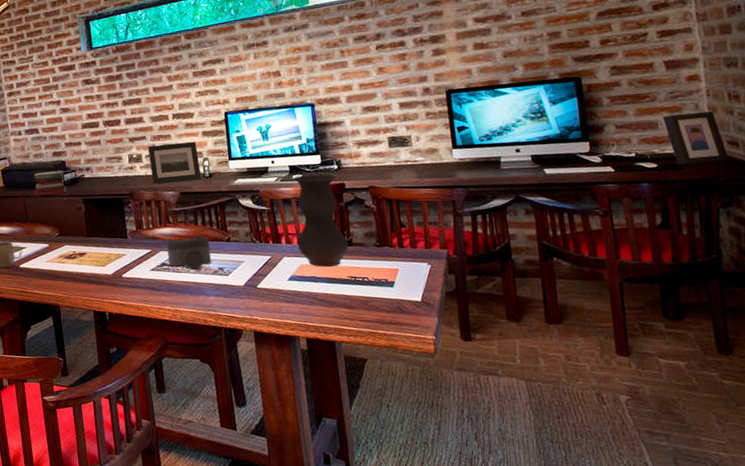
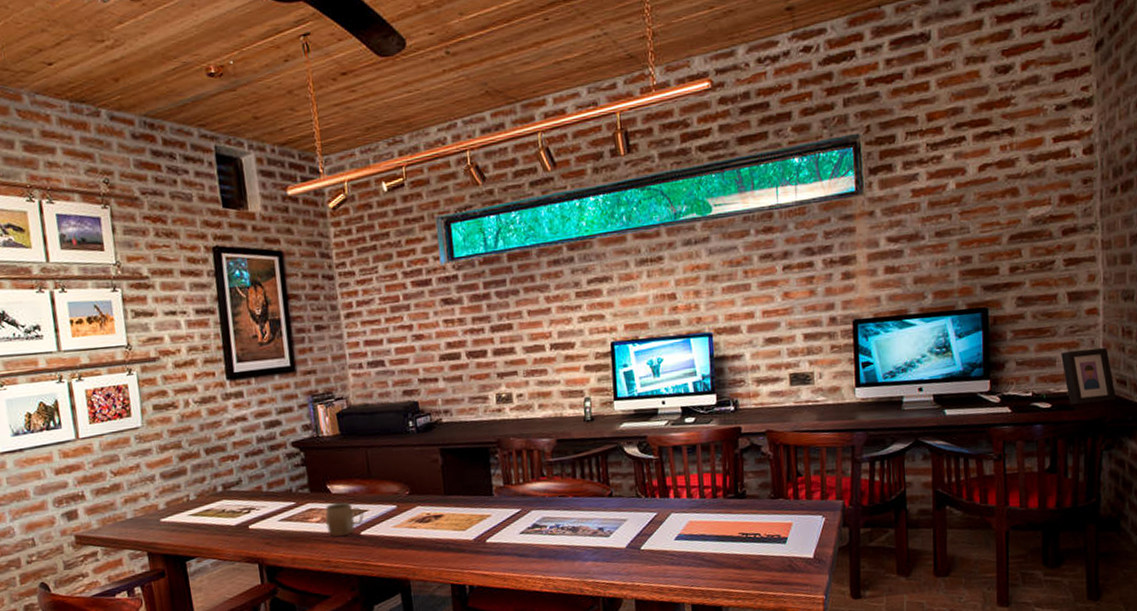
books: present [33,170,67,197] -> none [378,413,420,447]
picture frame: present [147,141,202,184] -> none [519,377,583,430]
camera: present [166,235,212,270] -> none [539,490,591,531]
vase: present [292,174,349,267] -> none [684,416,742,523]

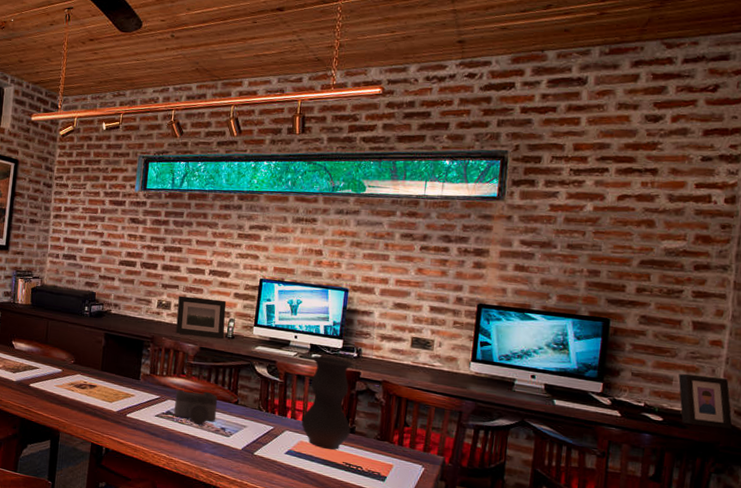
mug: present [324,502,364,537] -> none [5,355,36,384]
picture frame: none [519,377,583,430] -> present [175,296,227,339]
camera: none [539,490,591,531] -> present [174,390,218,424]
vase: none [684,416,742,523] -> present [301,355,354,450]

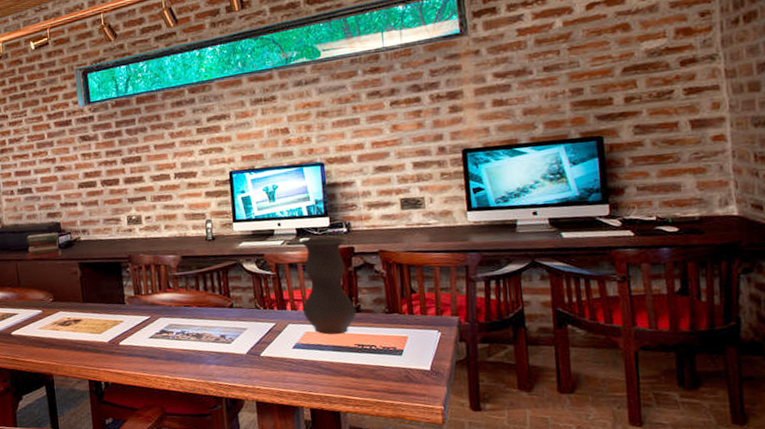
books: none [58,298,92,325] -> present [26,232,62,261]
camera: present [174,390,218,424] -> none [166,301,214,337]
picture frame: present [175,296,227,339] -> none [147,202,205,247]
picture frame: present [678,373,733,429] -> none [686,173,753,229]

